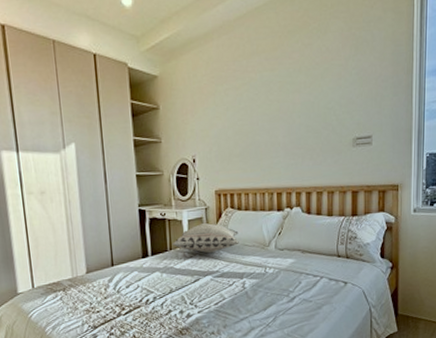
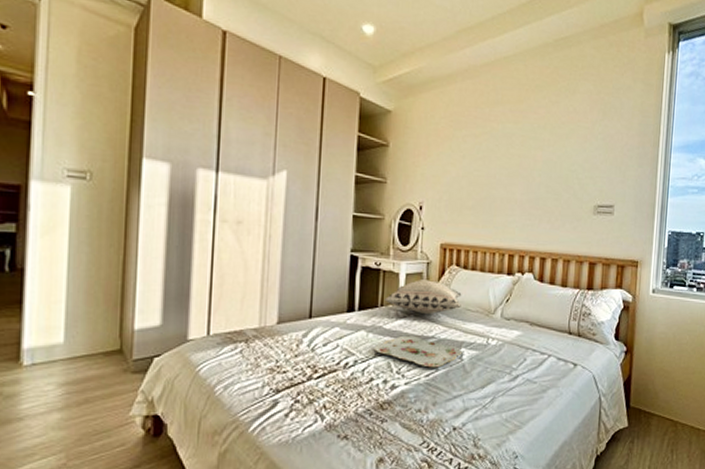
serving tray: none [169,272,245,297] -> present [375,335,463,368]

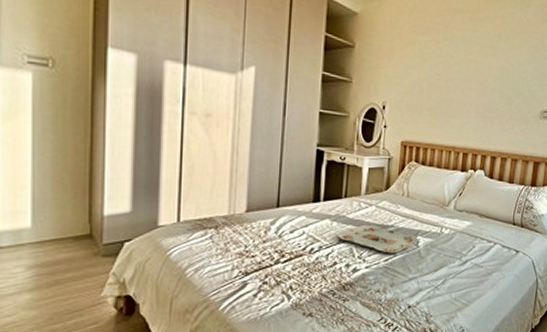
decorative pillow: present [383,280,462,315] -> none [347,174,420,206]

